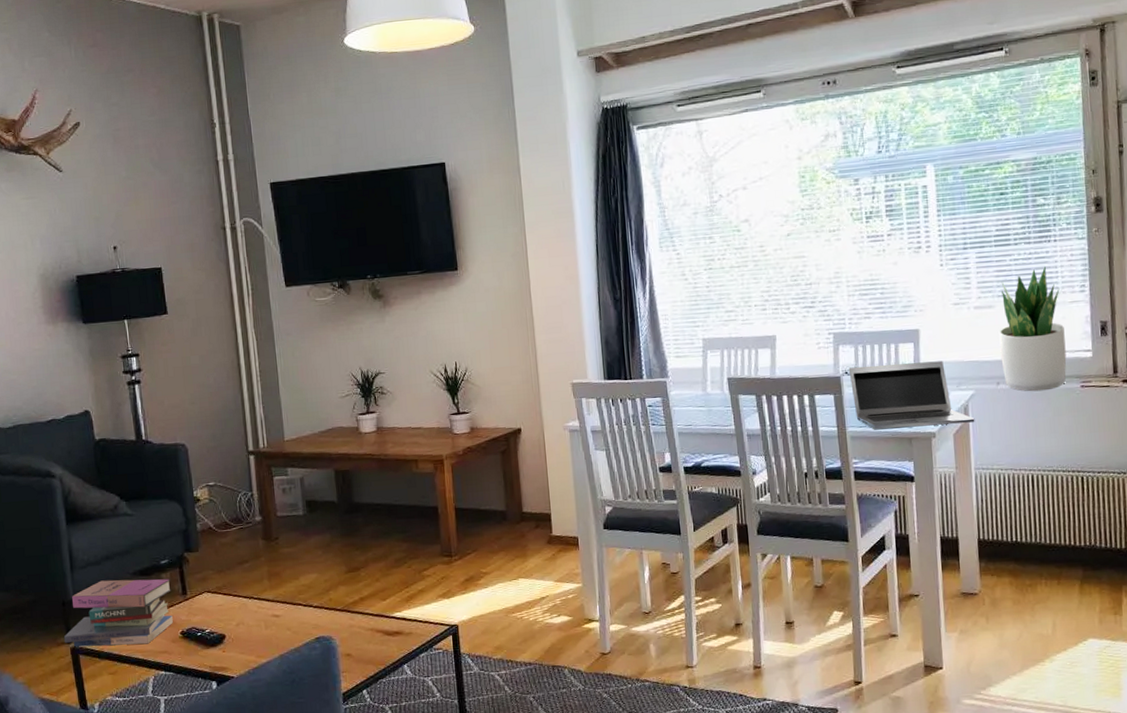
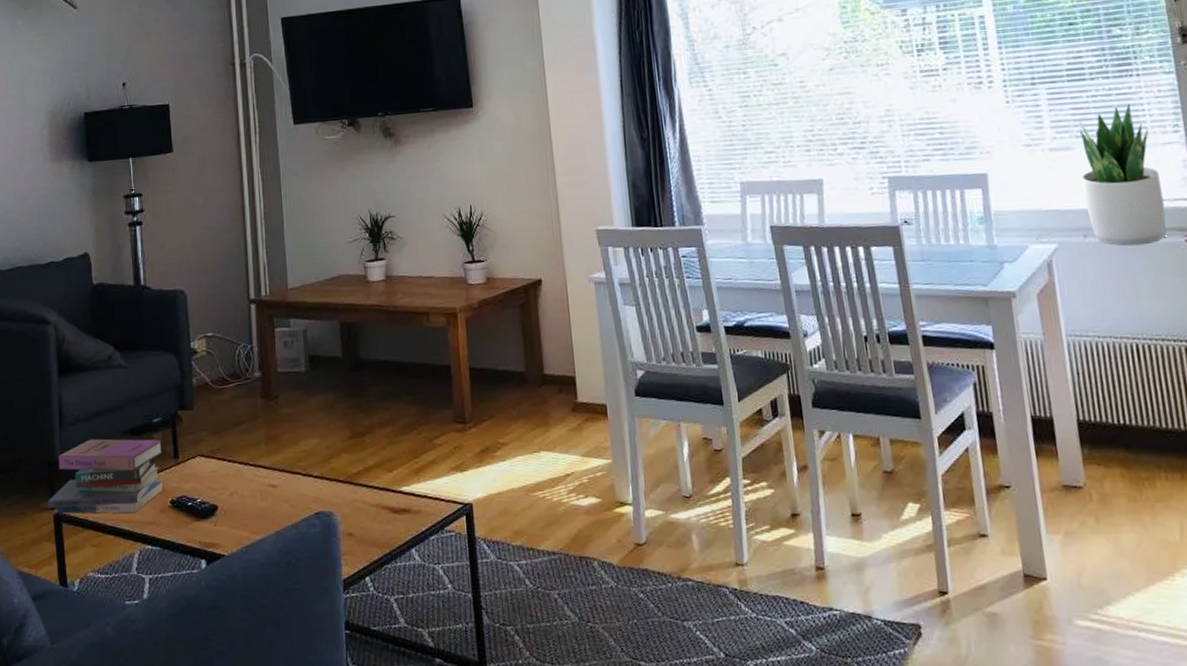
laptop: present [848,361,975,430] -> none [908,209,1062,288]

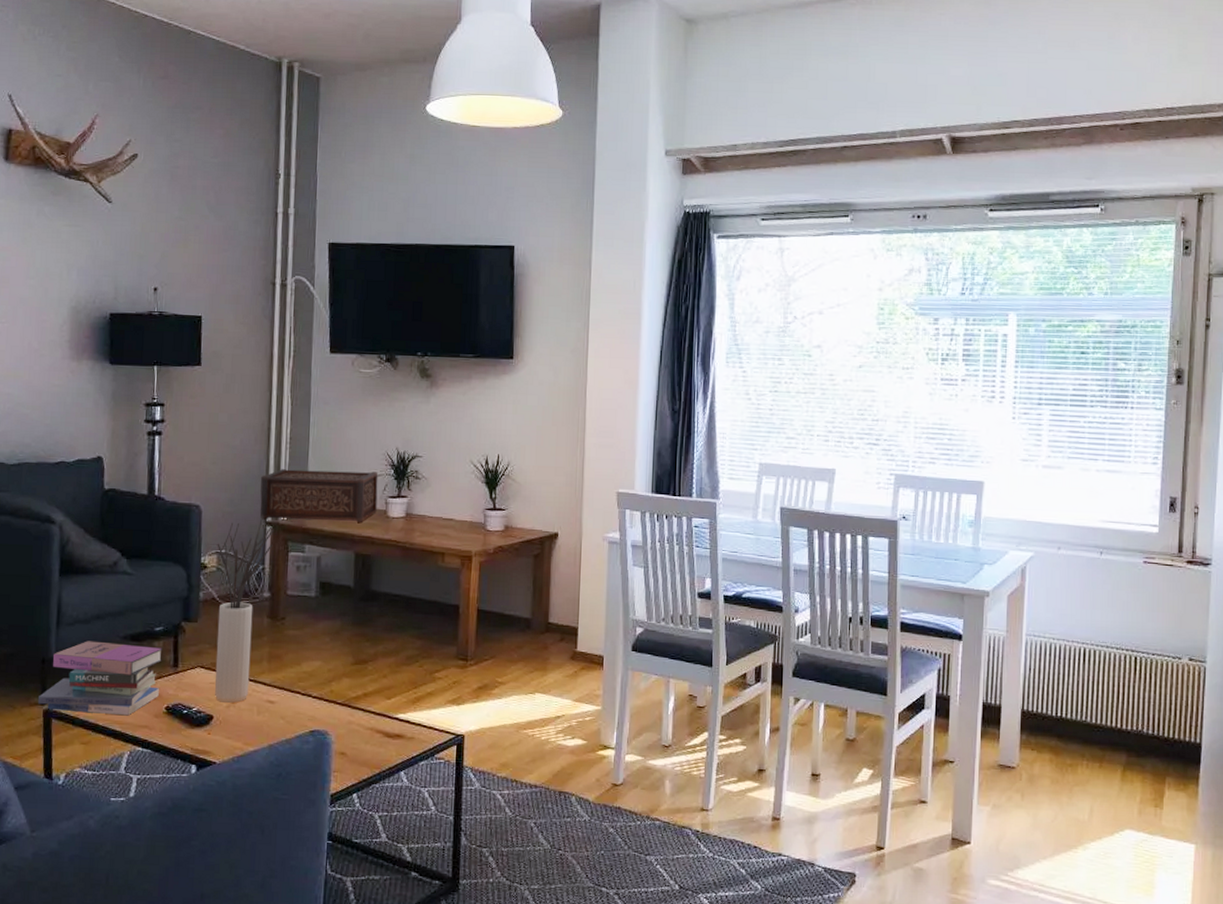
vase: none [204,294,258,492] -> present [214,516,274,704]
decorative box: none [239,237,357,298] -> present [260,469,379,524]
planter: present [1078,103,1167,247] -> none [1064,432,1132,562]

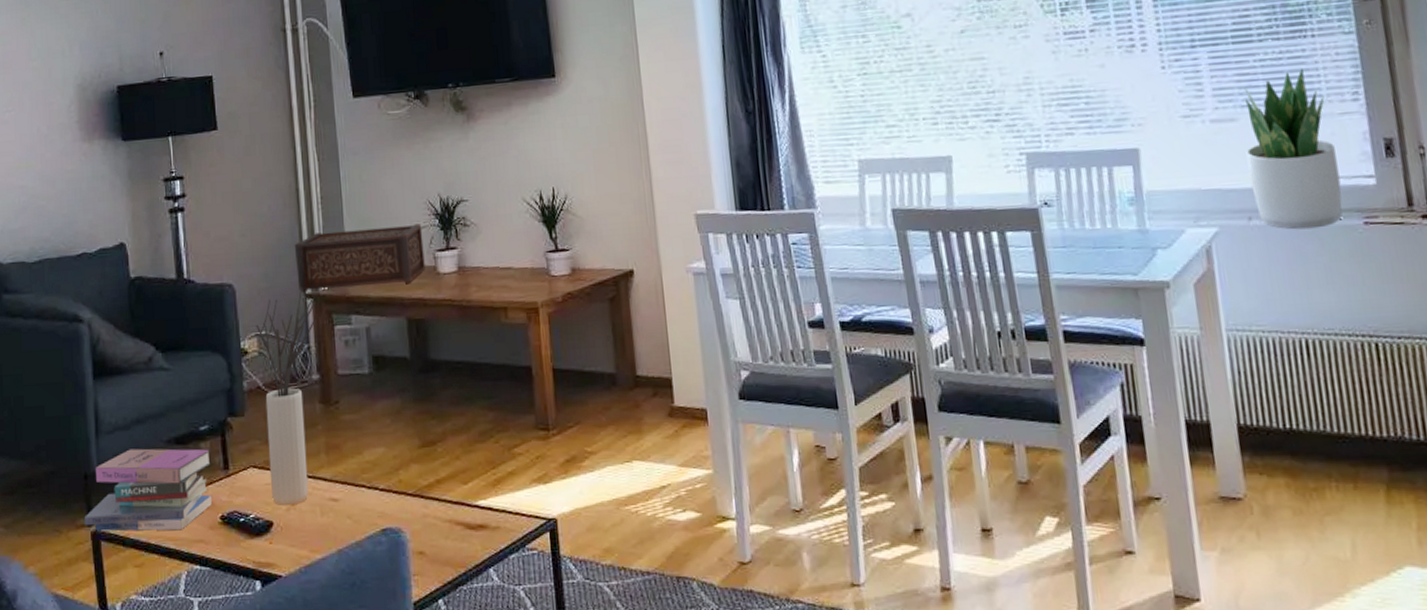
planter: none [1064,432,1132,562] -> present [1244,68,1343,230]

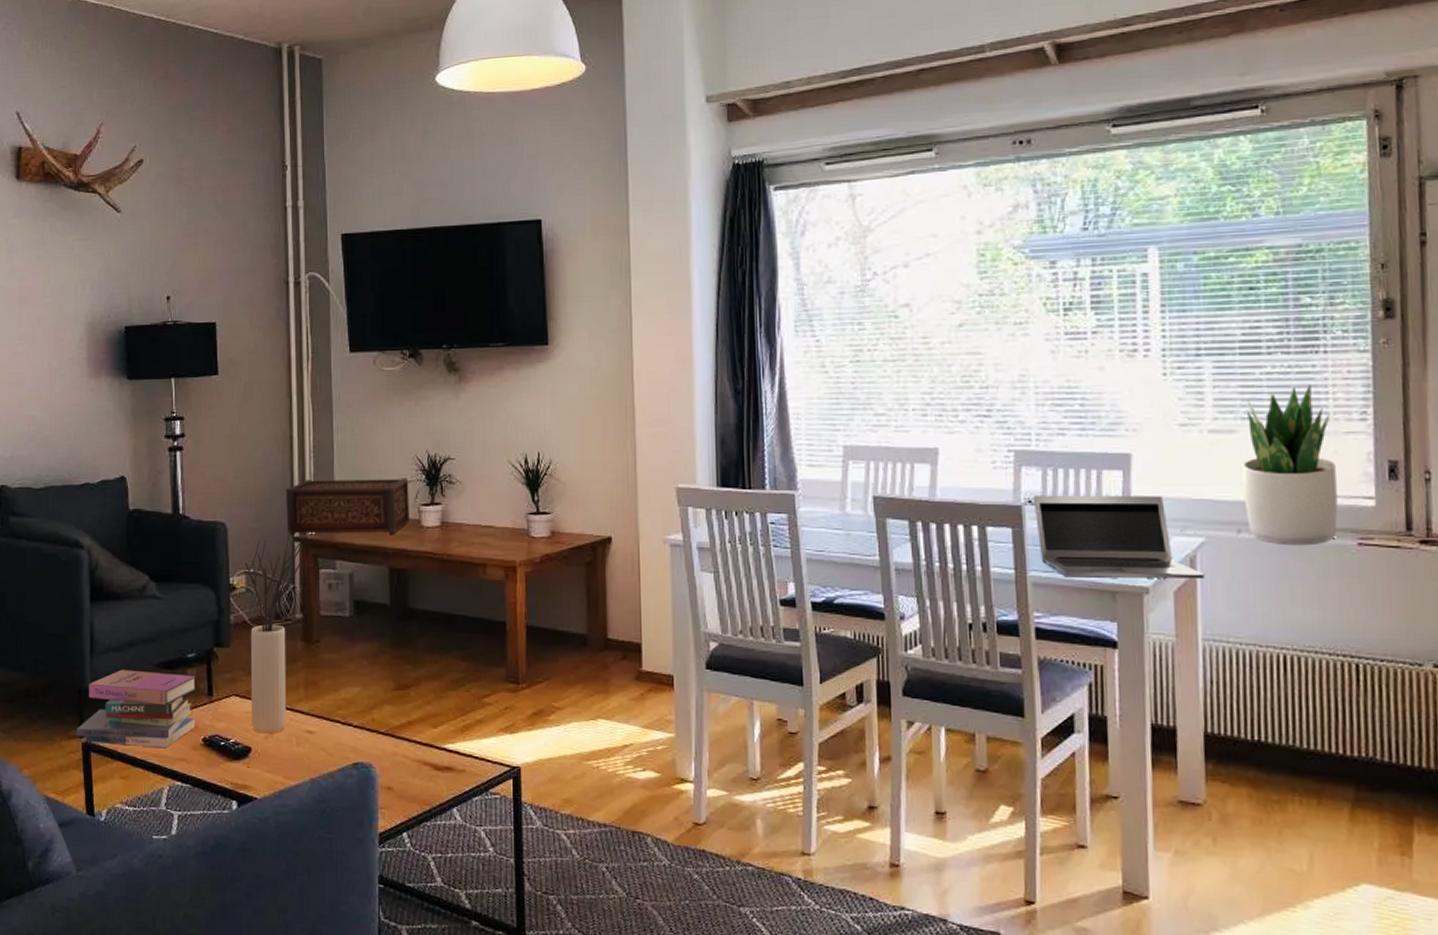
laptop: none [1048,189,1222,277] -> present [1033,495,1205,578]

